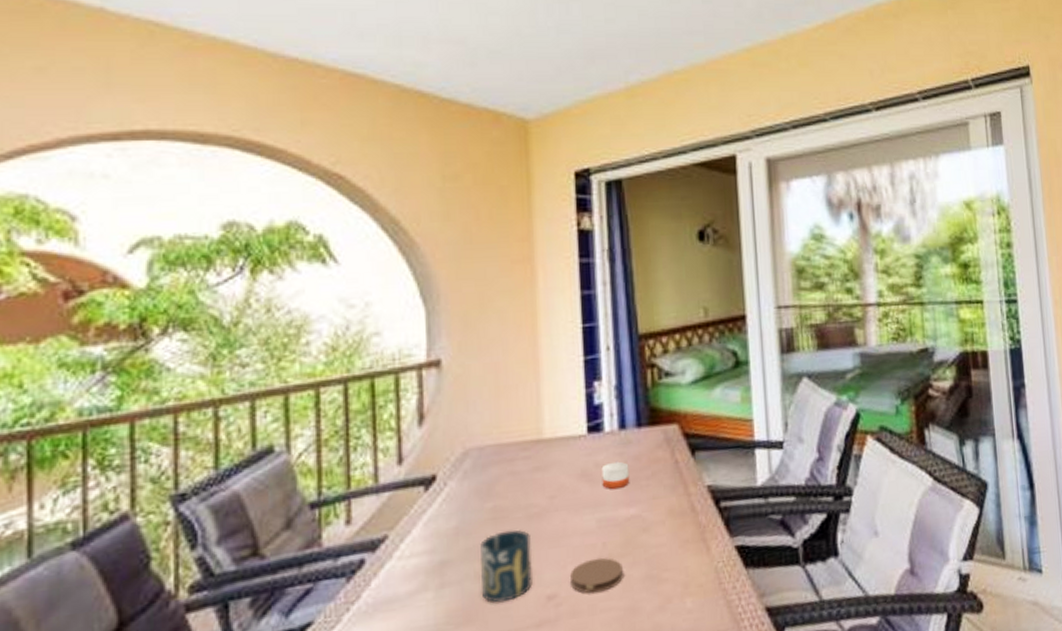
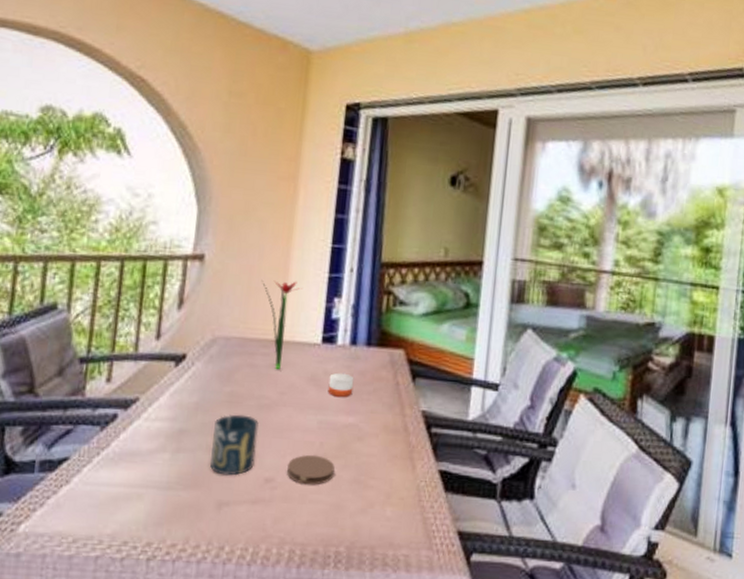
flower: none [509,371,557,472] -> present [261,280,302,369]

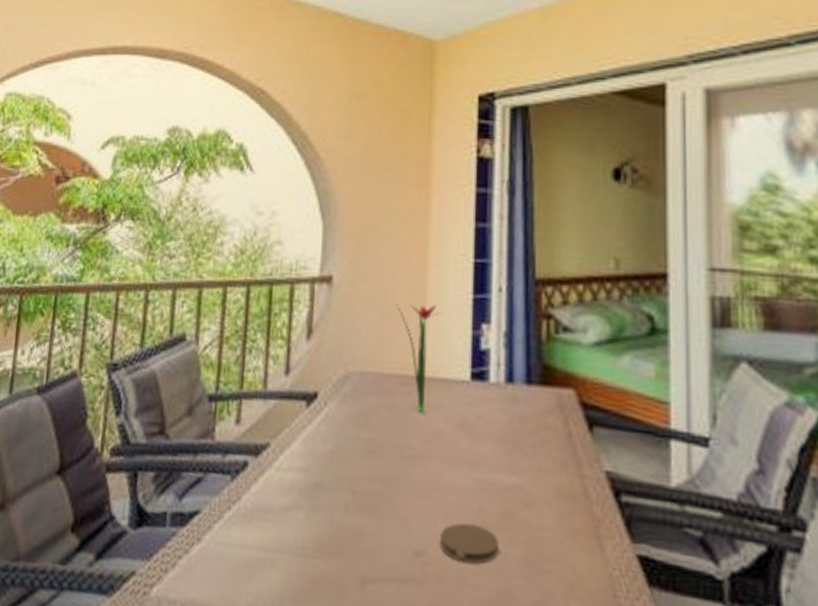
cup: present [210,414,259,476] -> none [350,467,403,546]
candle: present [328,372,354,397] -> none [482,418,514,450]

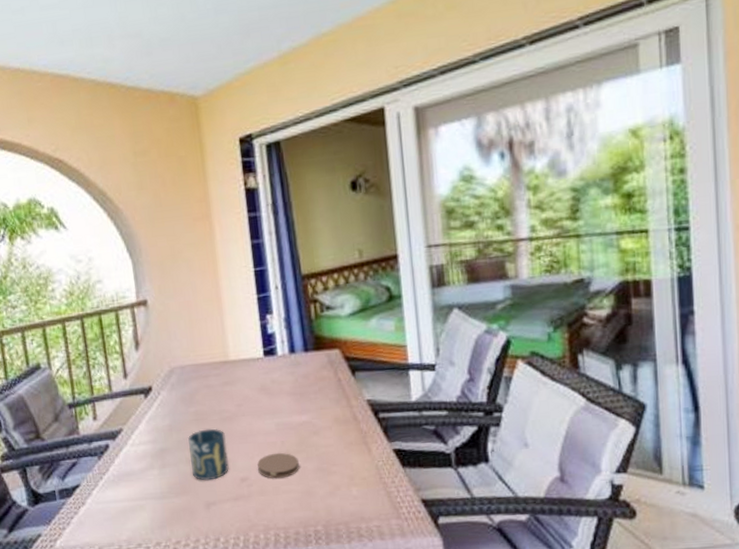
cup: none [350,467,403,546] -> present [188,428,229,481]
flower: present [395,304,443,412] -> none [199,307,236,386]

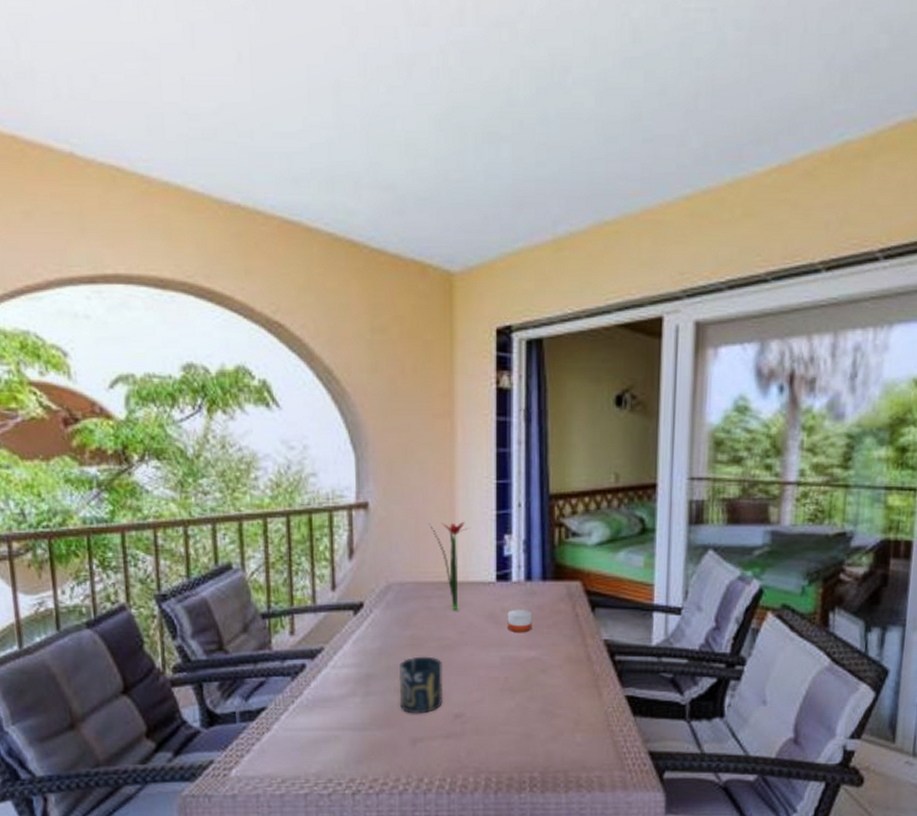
flower: none [199,307,236,386] -> present [428,521,471,610]
coaster: present [257,452,299,479] -> none [475,689,521,718]
candle: none [277,379,301,400] -> present [507,609,533,632]

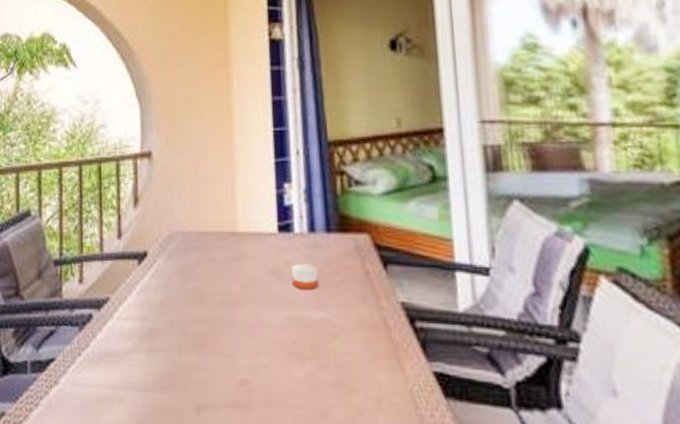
cup: present [400,656,443,714] -> none [182,311,227,378]
flower: present [428,521,471,610] -> none [208,169,250,262]

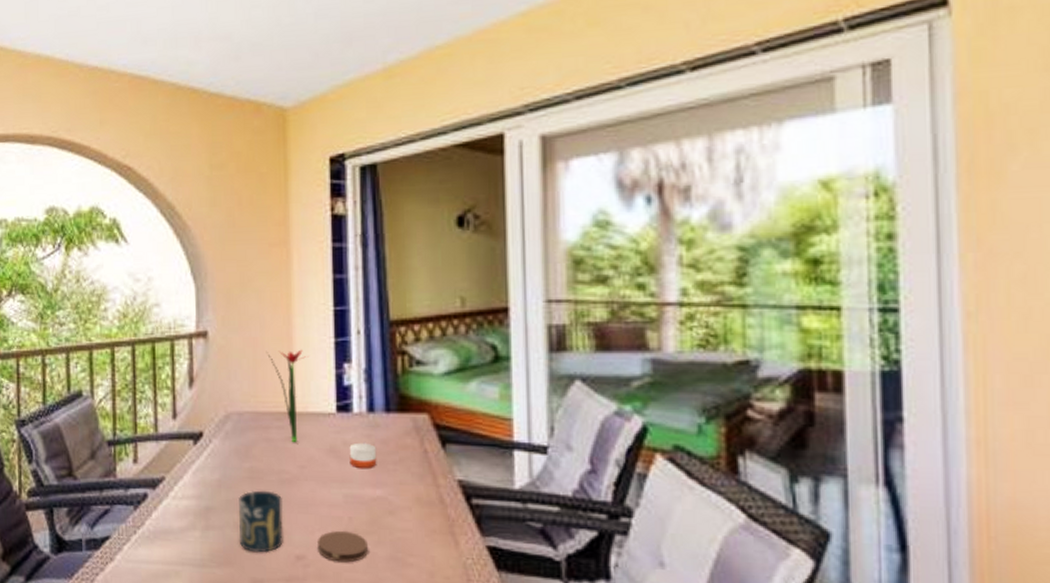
cup: none [182,311,227,378] -> present [239,490,283,553]
flower: none [208,169,250,262] -> present [266,349,309,442]
coaster: none [262,354,313,388] -> present [318,530,368,563]

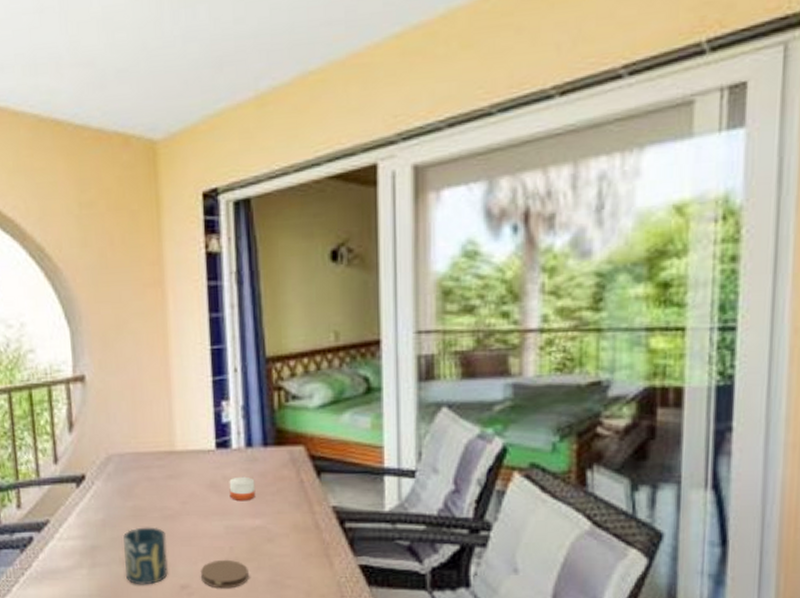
flower: present [266,349,309,442] -> none [144,389,187,479]

